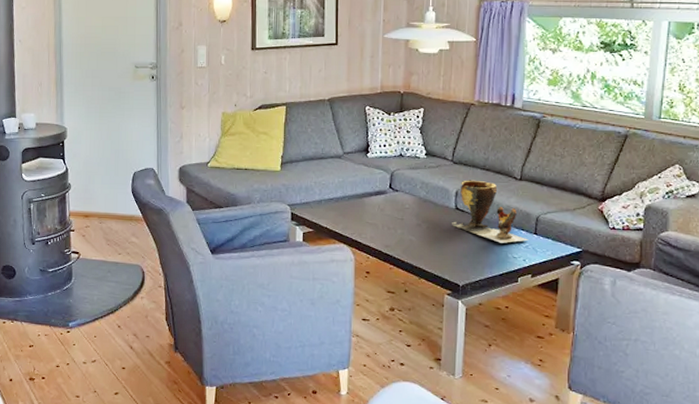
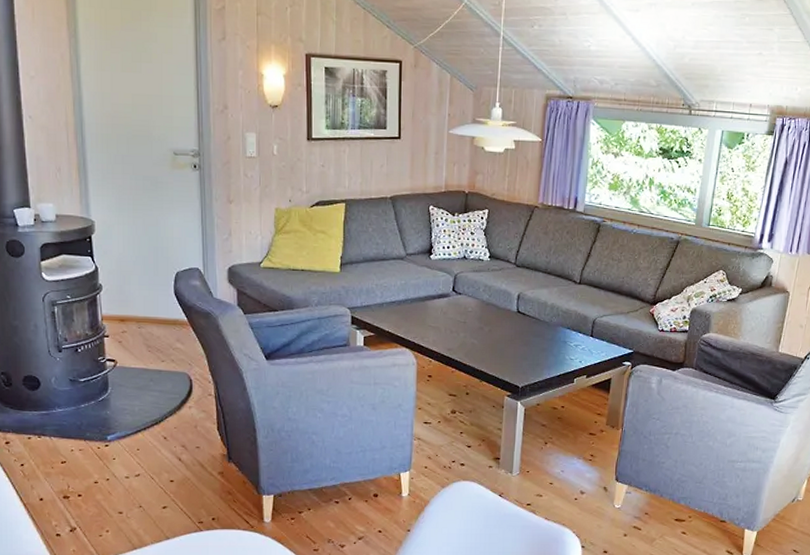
clay pot: present [452,180,529,243] -> none [513,283,585,346]

